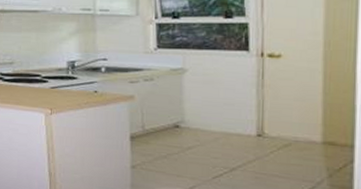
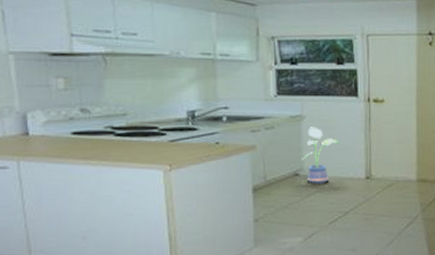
potted plant: none [182,80,227,138] -> present [301,127,340,184]

